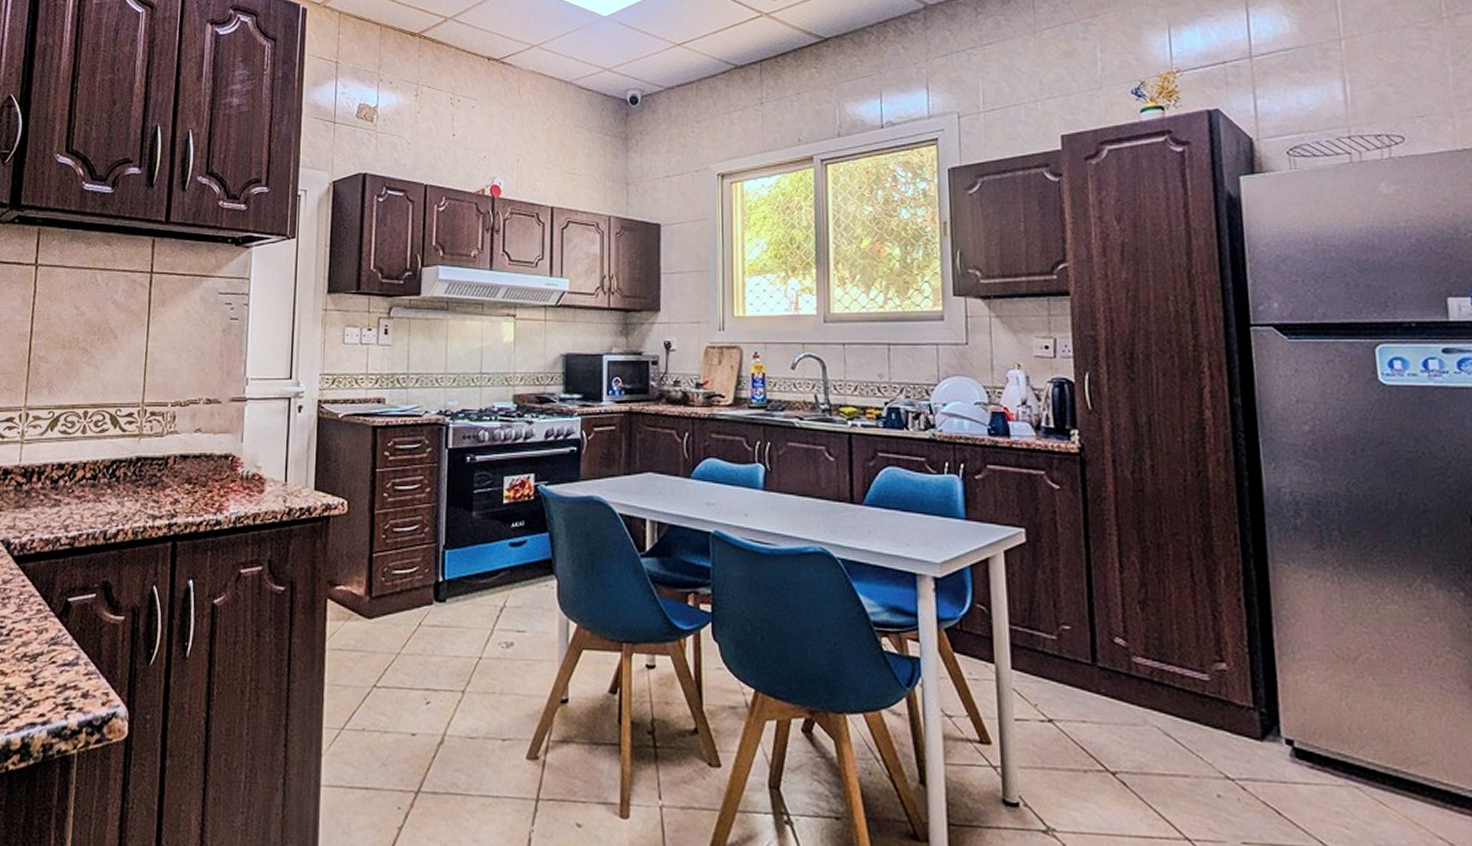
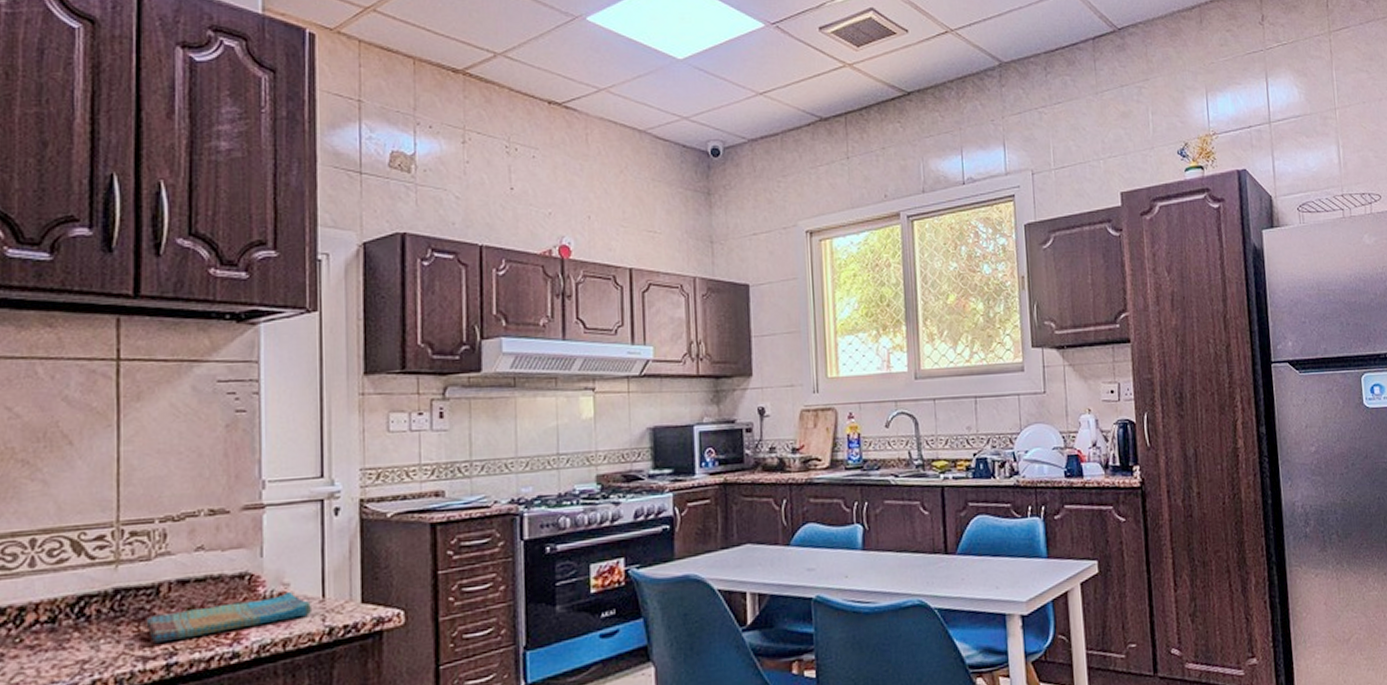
dish towel: none [156,474,276,506] -> present [146,592,311,644]

